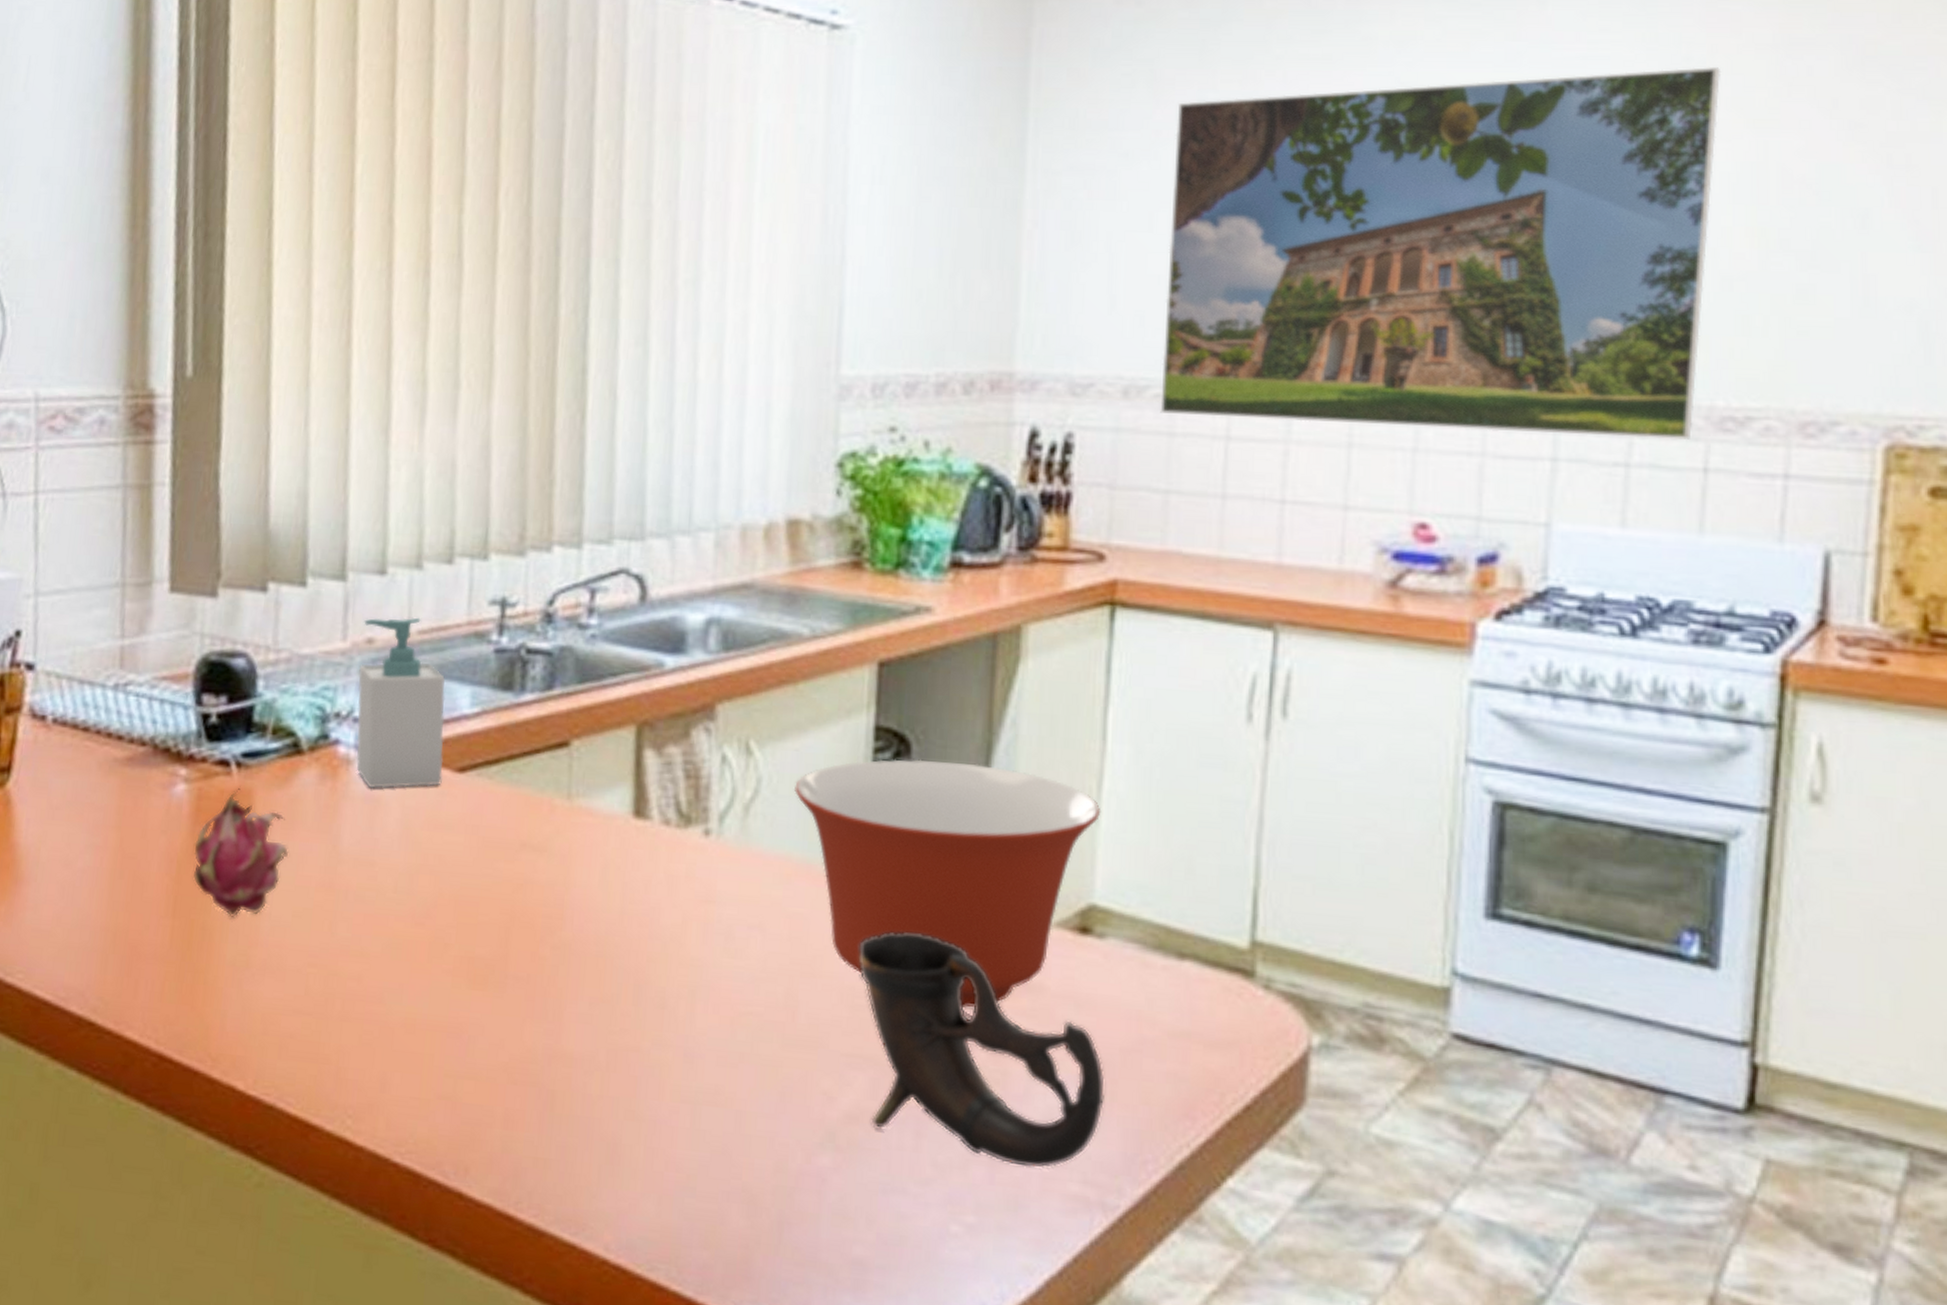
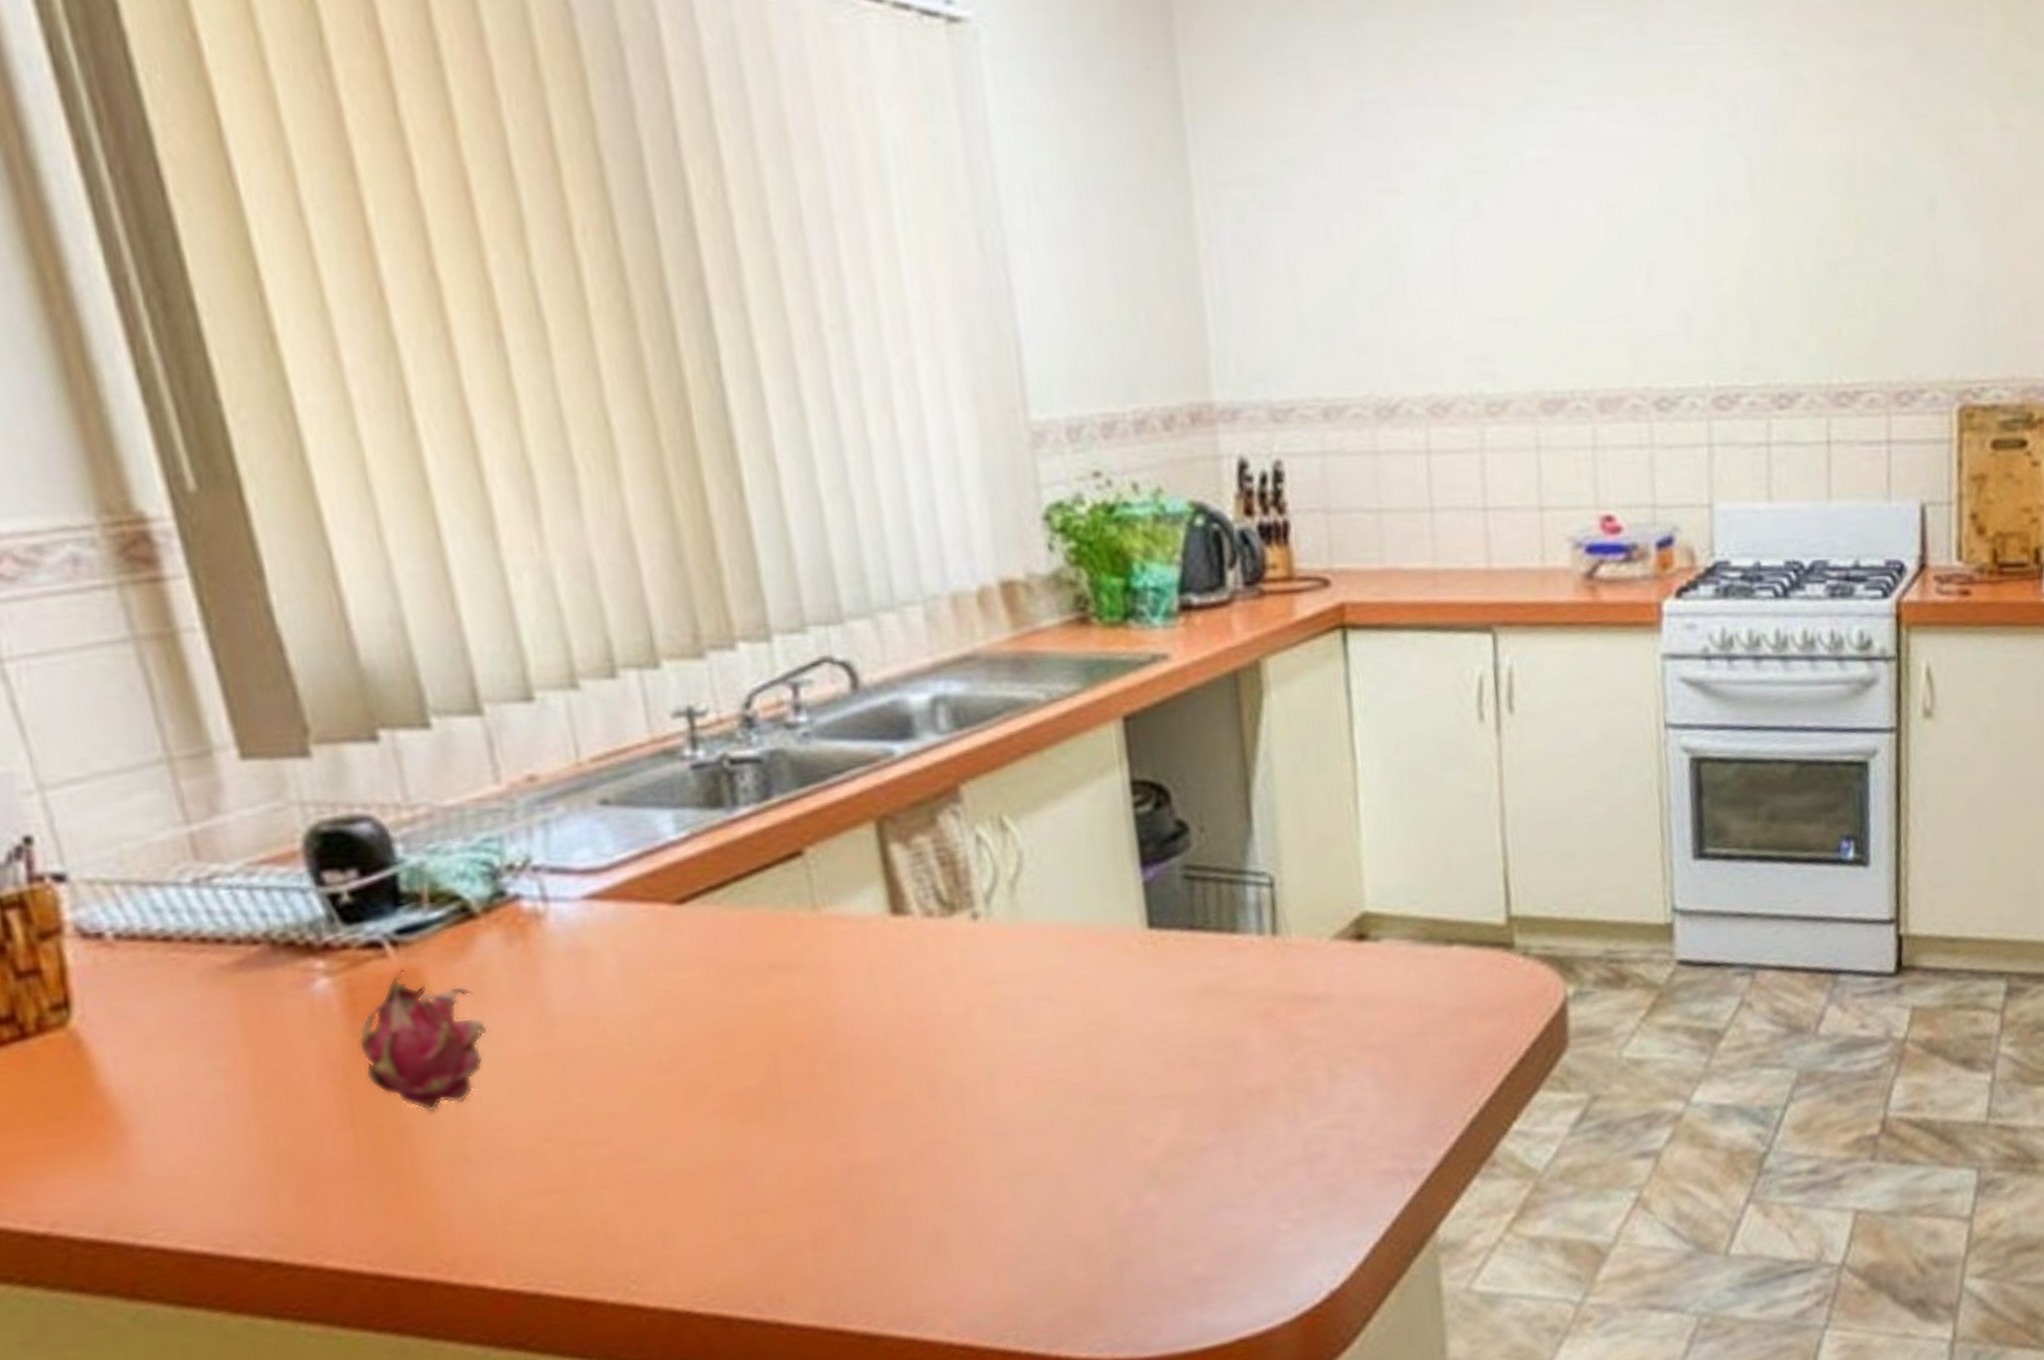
soap bottle: present [356,617,446,789] -> none [518,743,660,940]
mixing bowl: present [794,759,1101,1010] -> none [1058,801,1361,1032]
cup: present [859,931,1106,1169] -> none [1151,970,1401,1159]
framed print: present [1160,66,1722,441] -> none [1336,60,1816,433]

